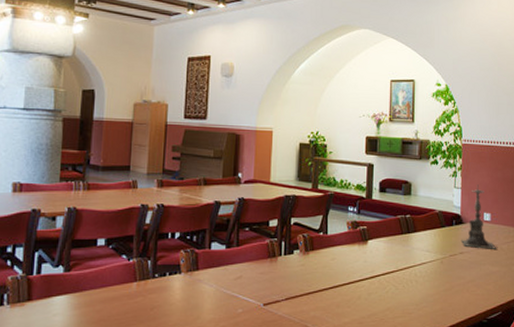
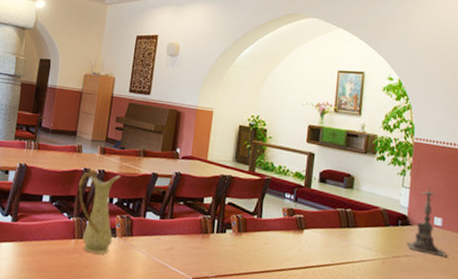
pitcher: none [136,205,182,293] -> present [78,169,121,254]

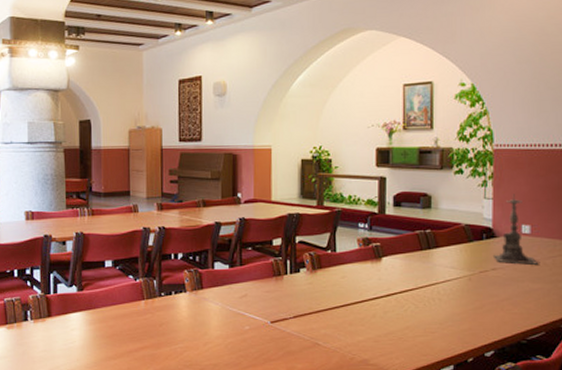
pitcher: present [78,169,121,254] -> none [139,228,183,311]

